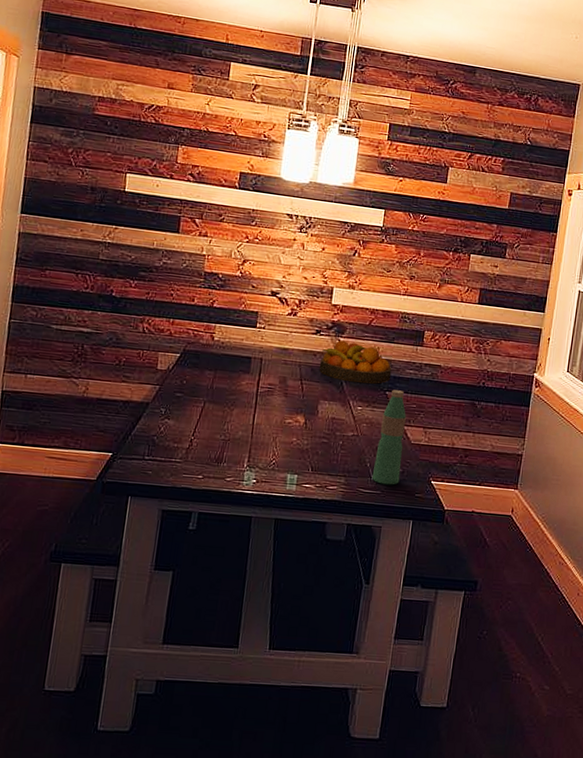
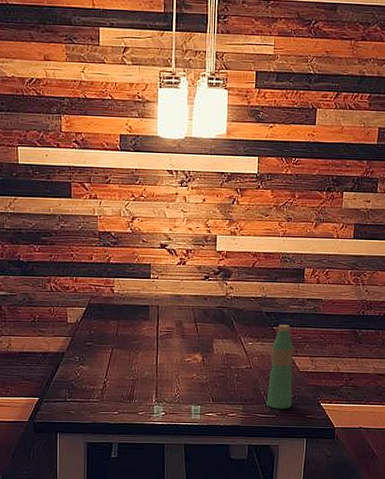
fruit bowl: present [319,340,392,384] -> none [210,283,277,321]

